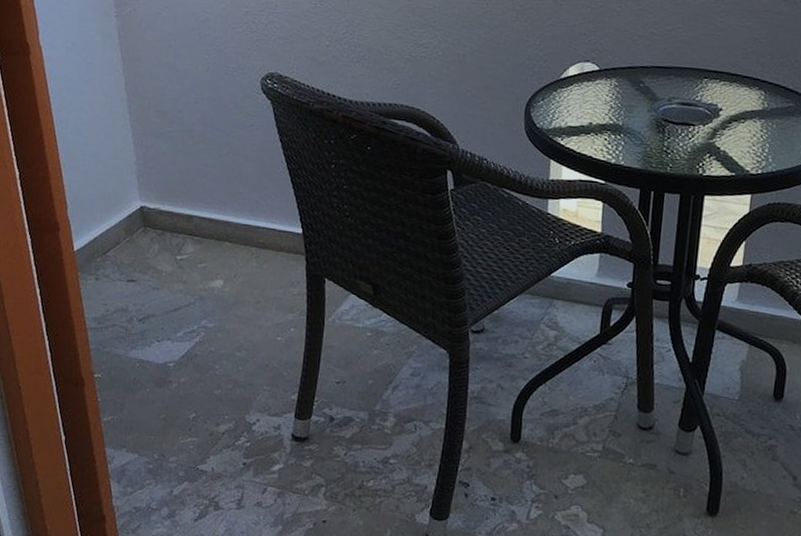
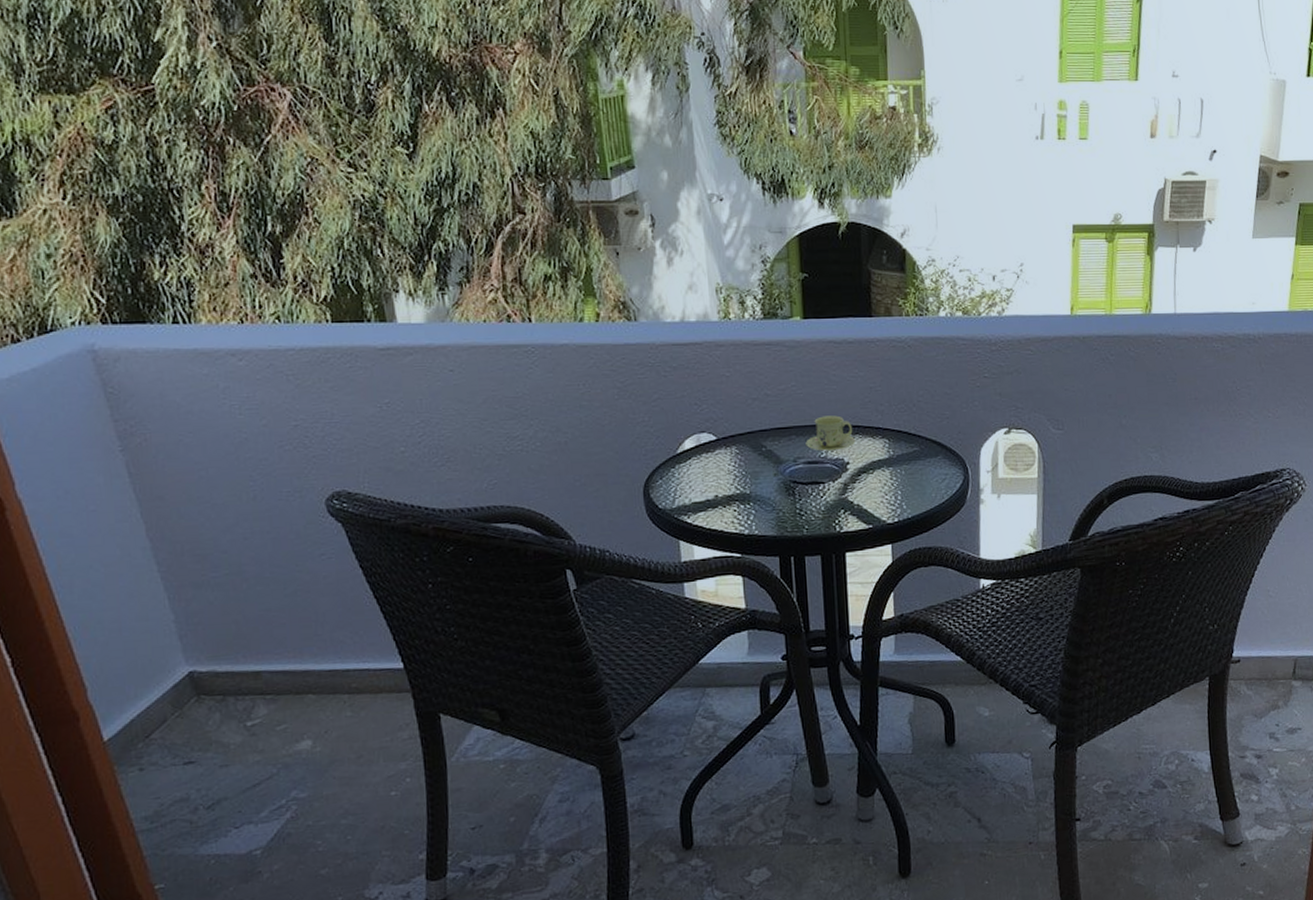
cup and saucer: none [682,60,733,96] -> present [805,415,856,451]

